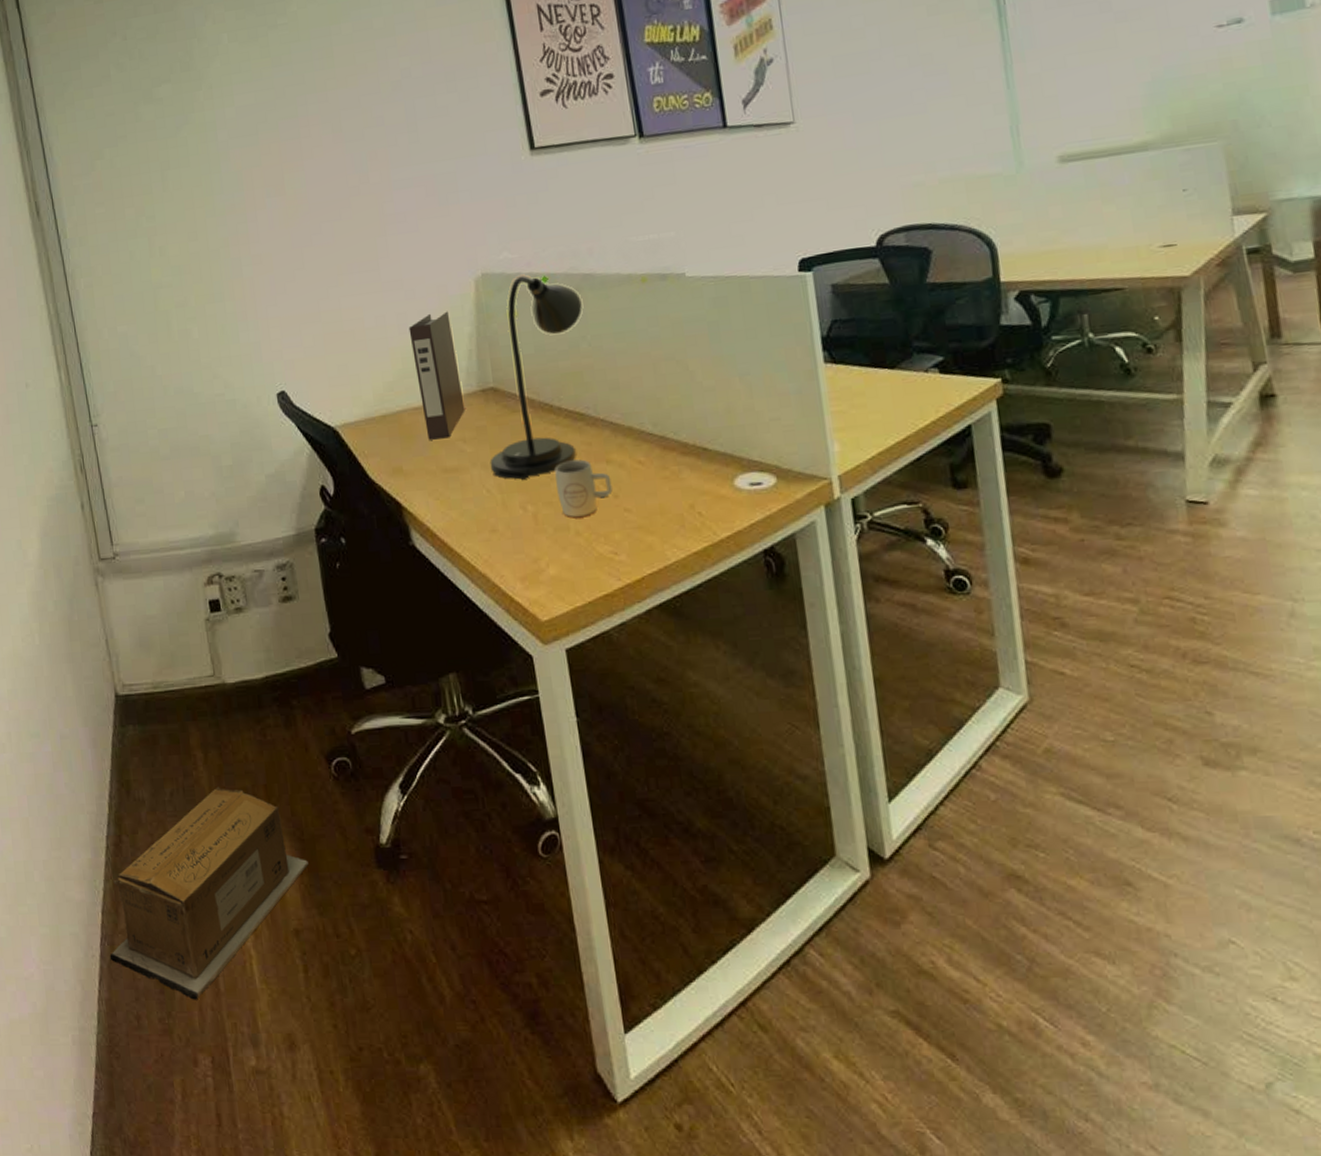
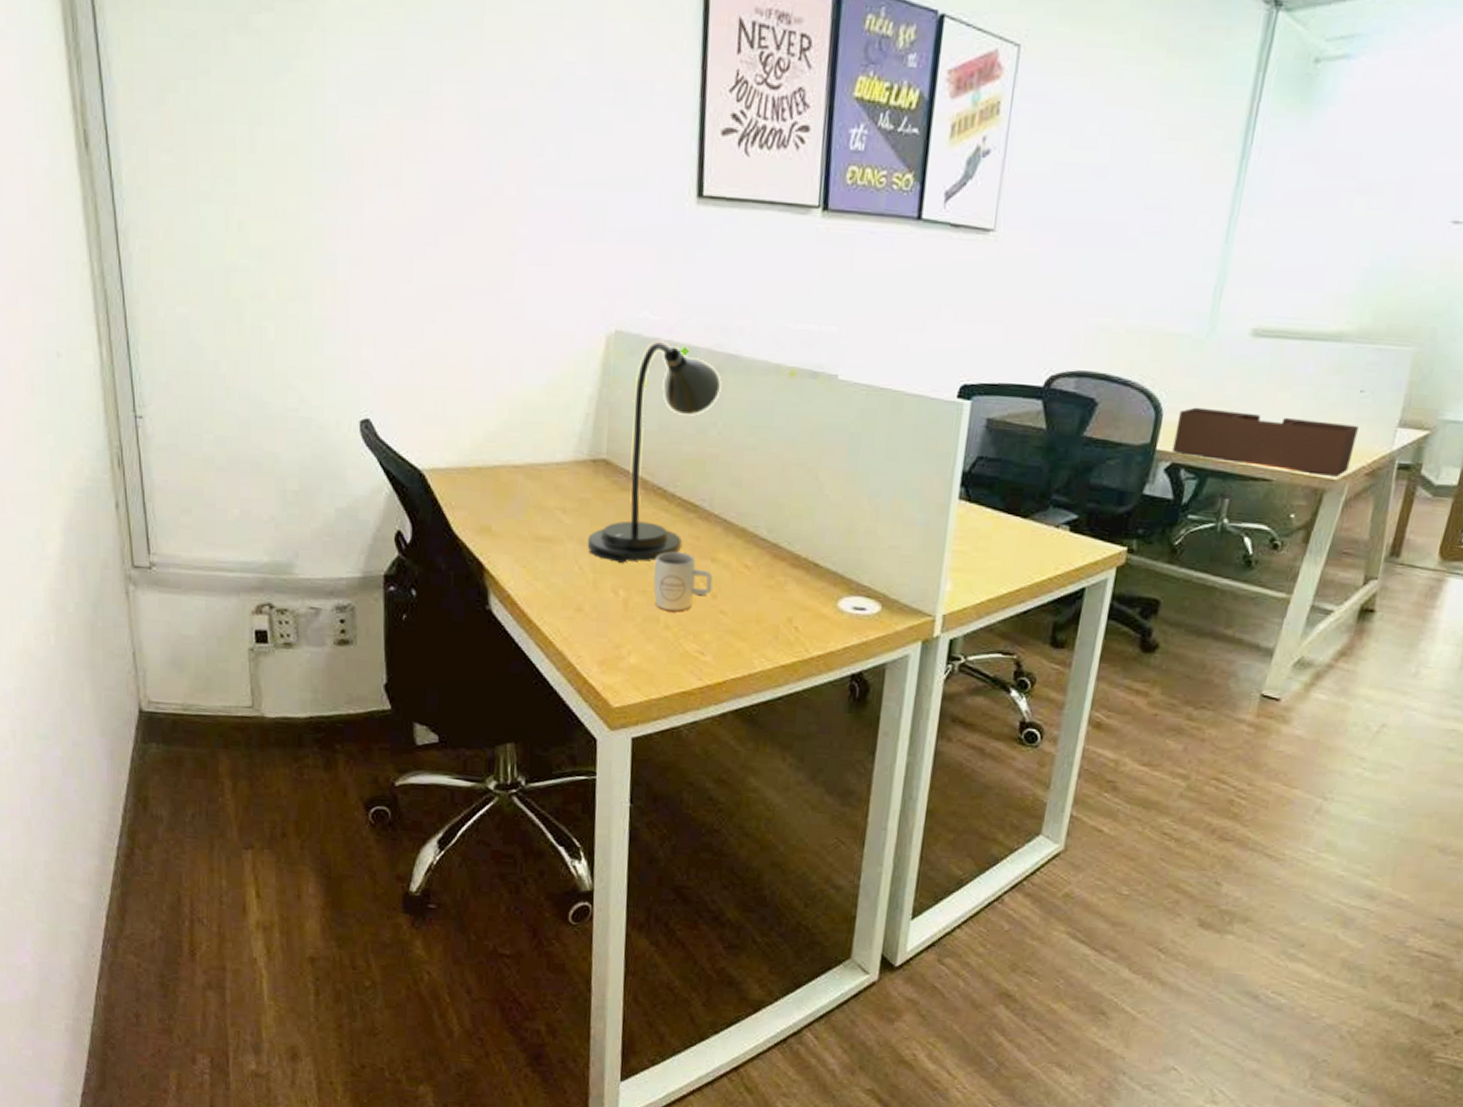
cardboard box: present [109,786,309,1000] -> none [111,816,332,1007]
binder: present [408,311,465,440] -> none [522,363,571,505]
desk organizer: none [1012,221,1198,282] -> present [1172,407,1359,477]

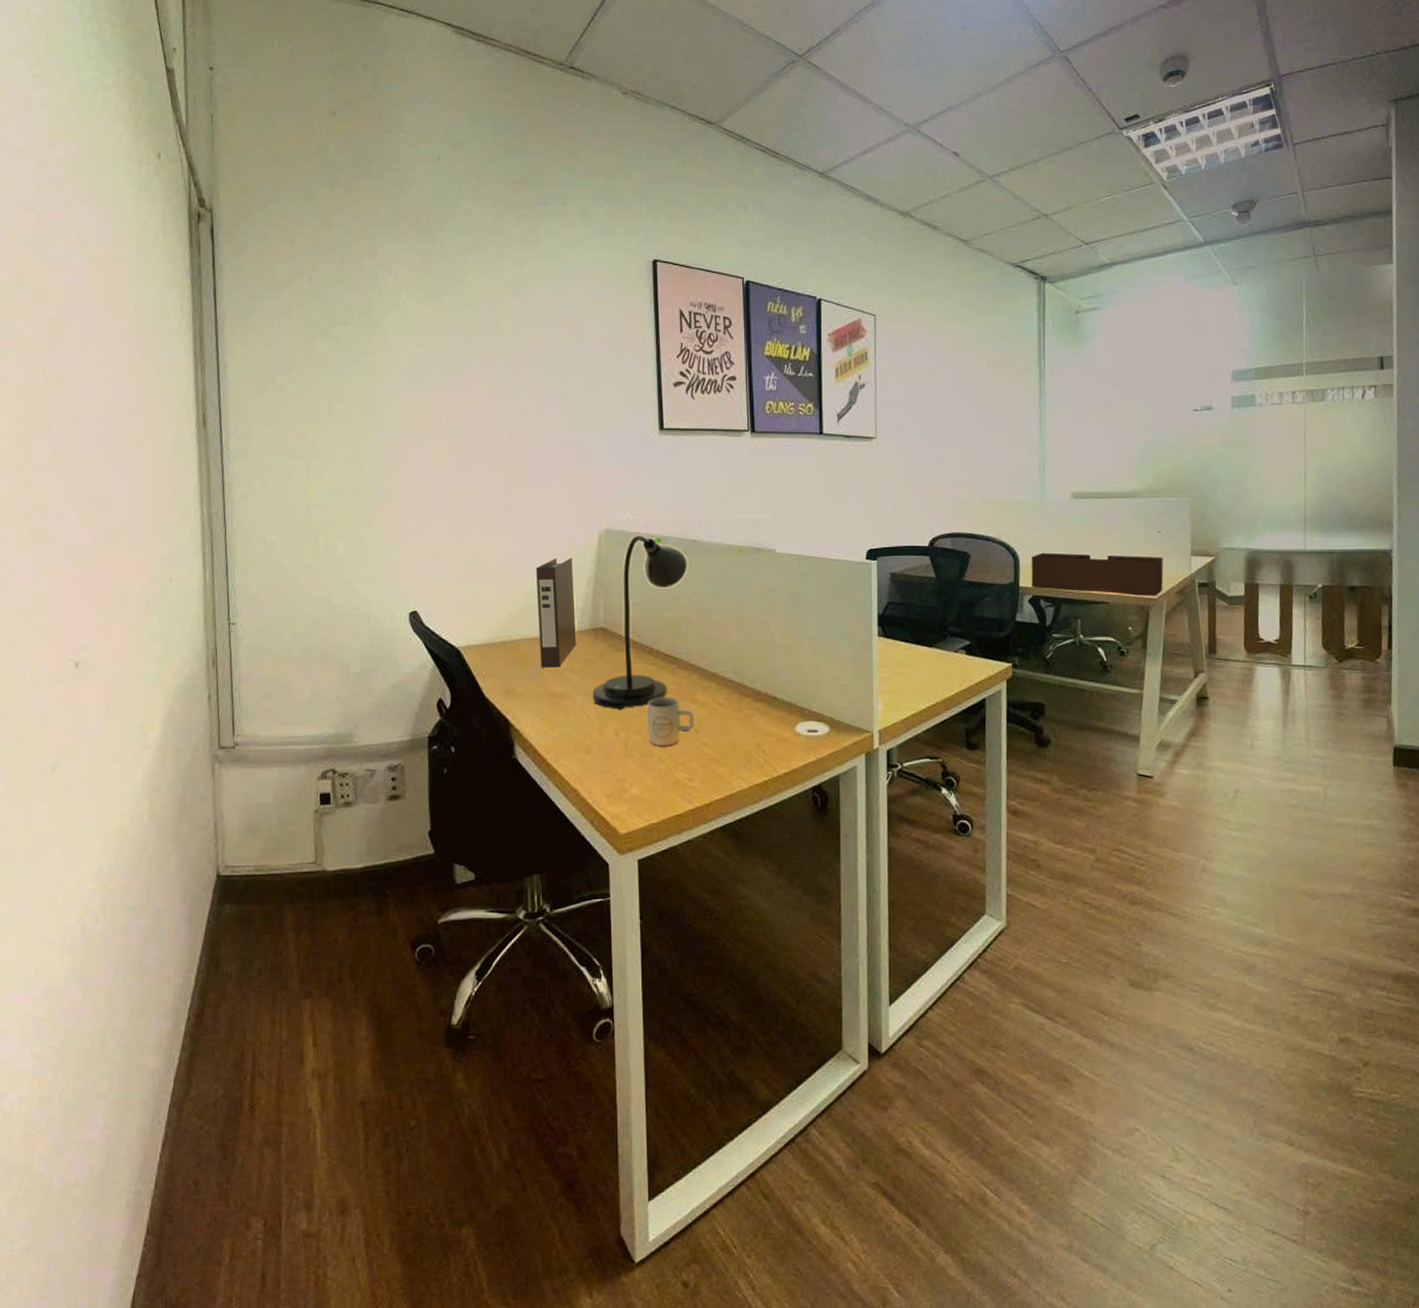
binder: none [522,363,571,505] -> present [536,557,576,668]

